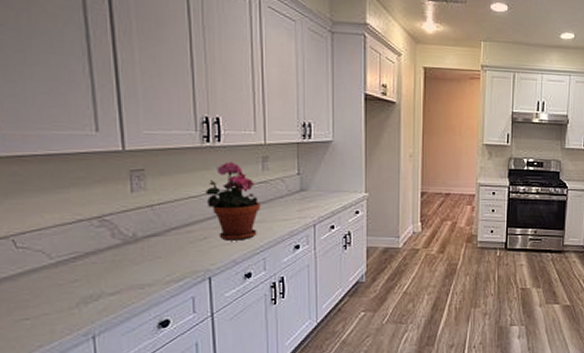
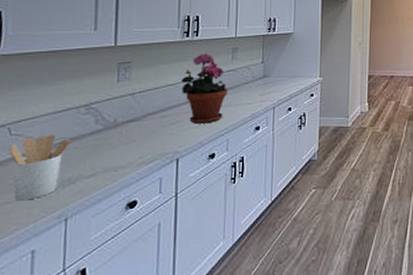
utensil holder: none [17,249,87,318] -> present [9,135,71,201]

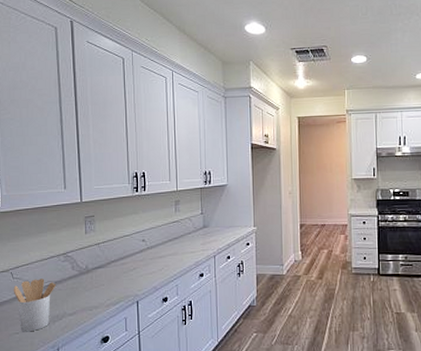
potted plant: present [181,53,228,124] -> none [135,206,174,271]

